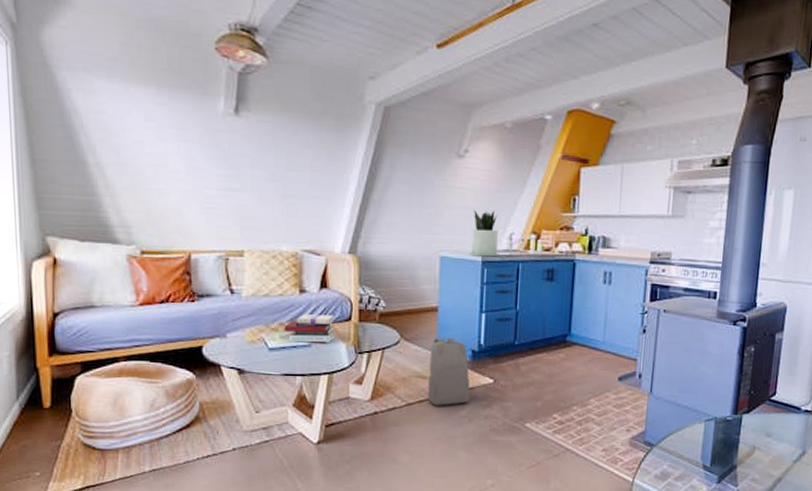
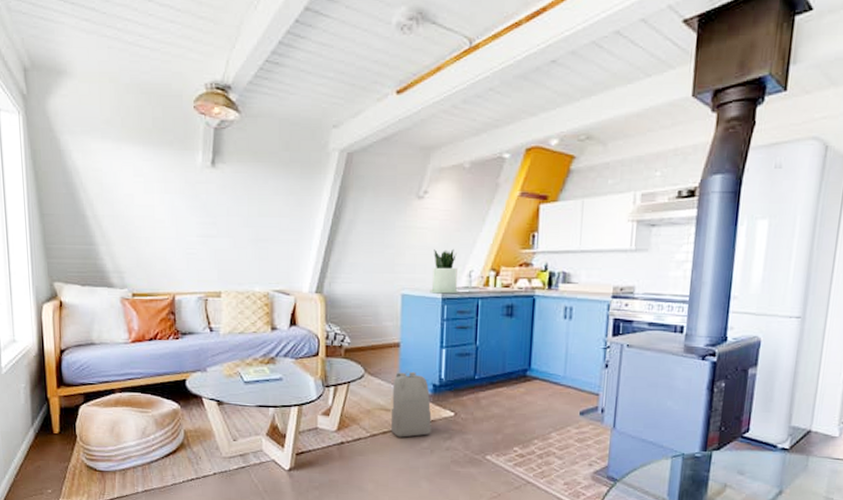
books: present [284,314,335,345] -> none [258,350,303,378]

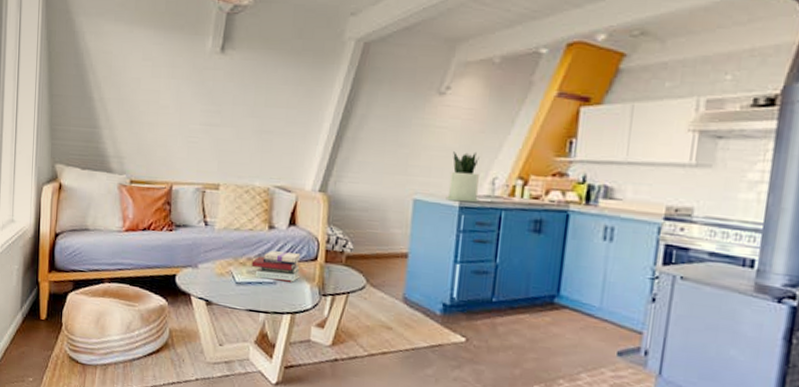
books: none [258,350,303,378] -> present [251,250,301,283]
backpack: present [391,371,432,438] -> none [392,286,439,361]

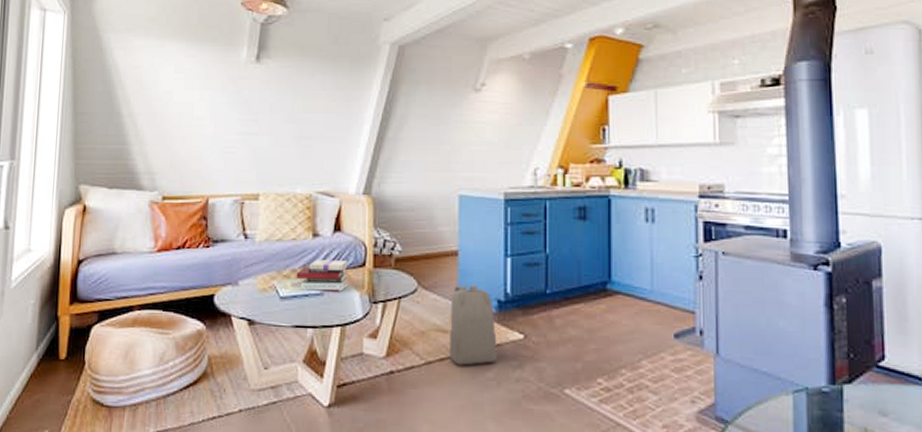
backpack: none [392,286,439,361] -> present [450,284,497,366]
planter: present [446,151,480,203] -> none [490,144,524,195]

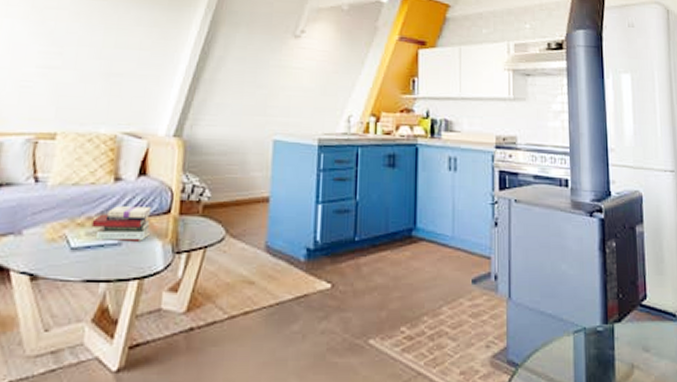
backpack: present [450,284,497,366] -> none [255,232,305,319]

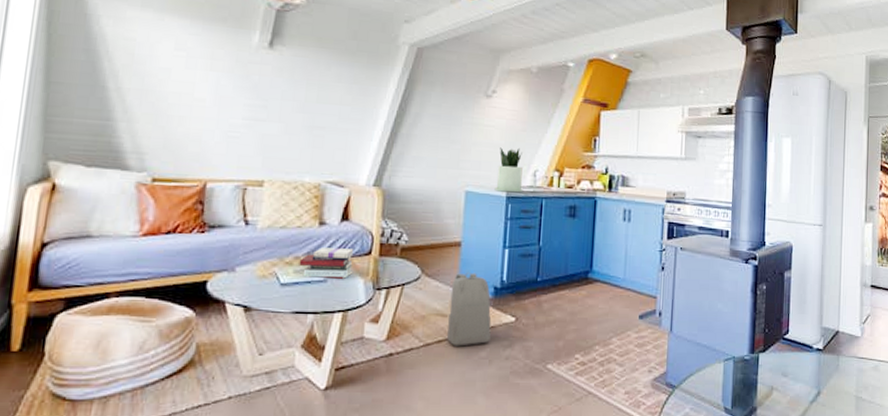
backpack: none [255,232,305,319] -> present [447,272,492,346]
planter: none [305,91,337,141] -> present [494,147,524,193]

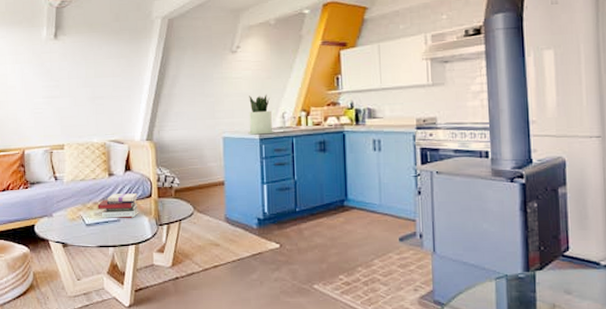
backpack: present [447,272,492,346] -> none [220,207,259,270]

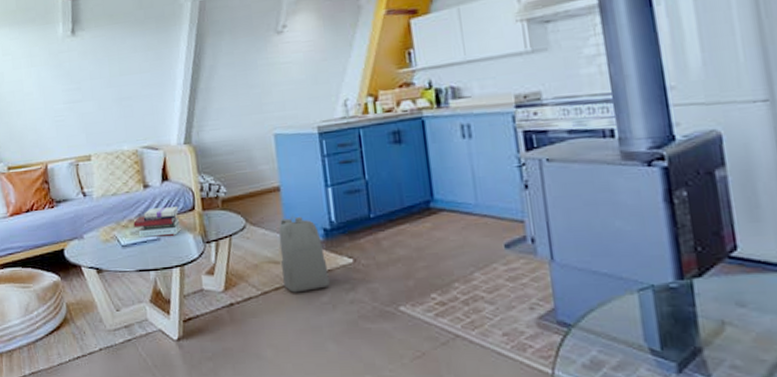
backpack: none [220,207,259,270] -> present [278,216,330,293]
planter: present [248,94,275,135] -> none [302,79,336,129]

